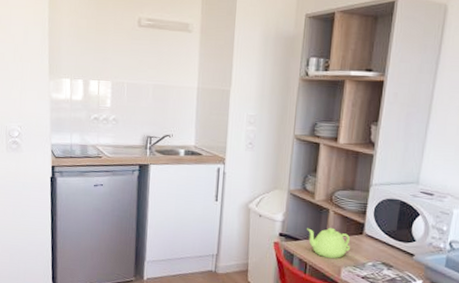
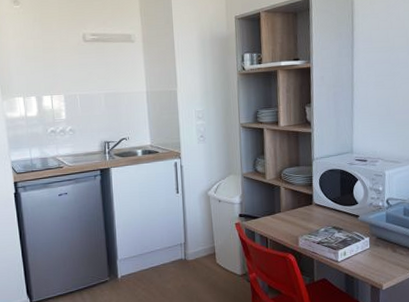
teapot: present [307,227,350,258] -> none [263,202,303,230]

